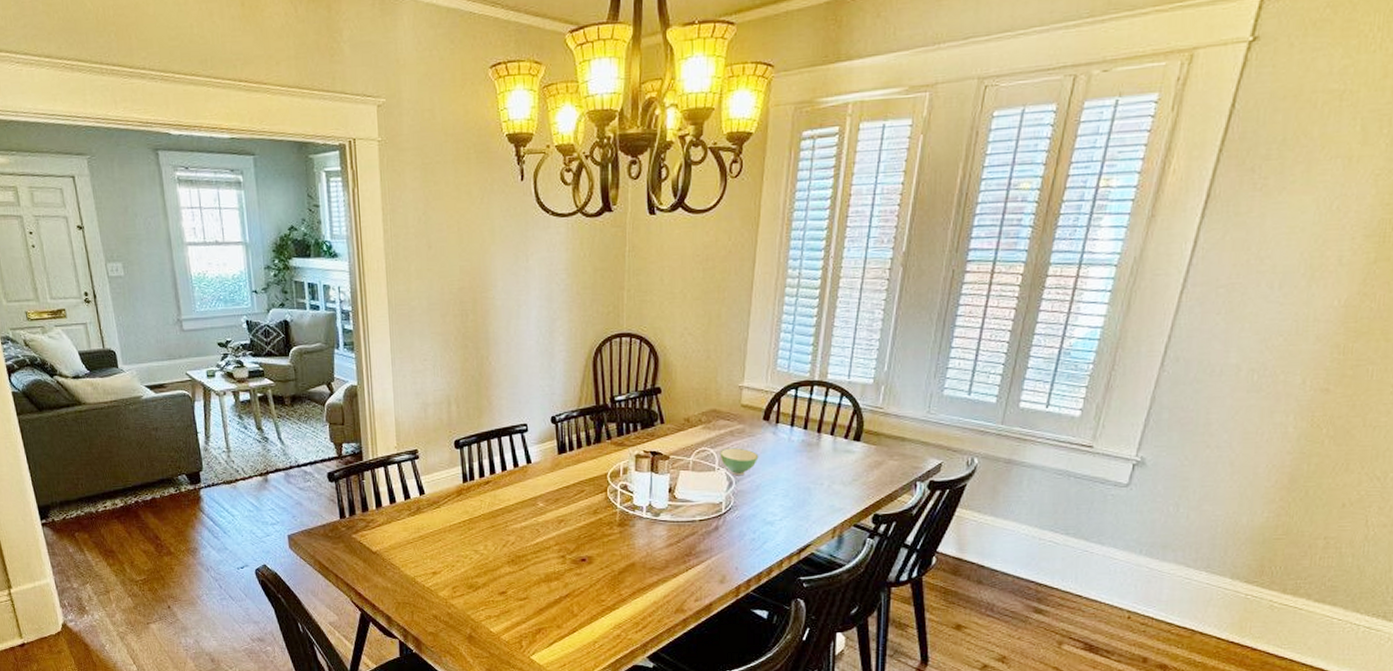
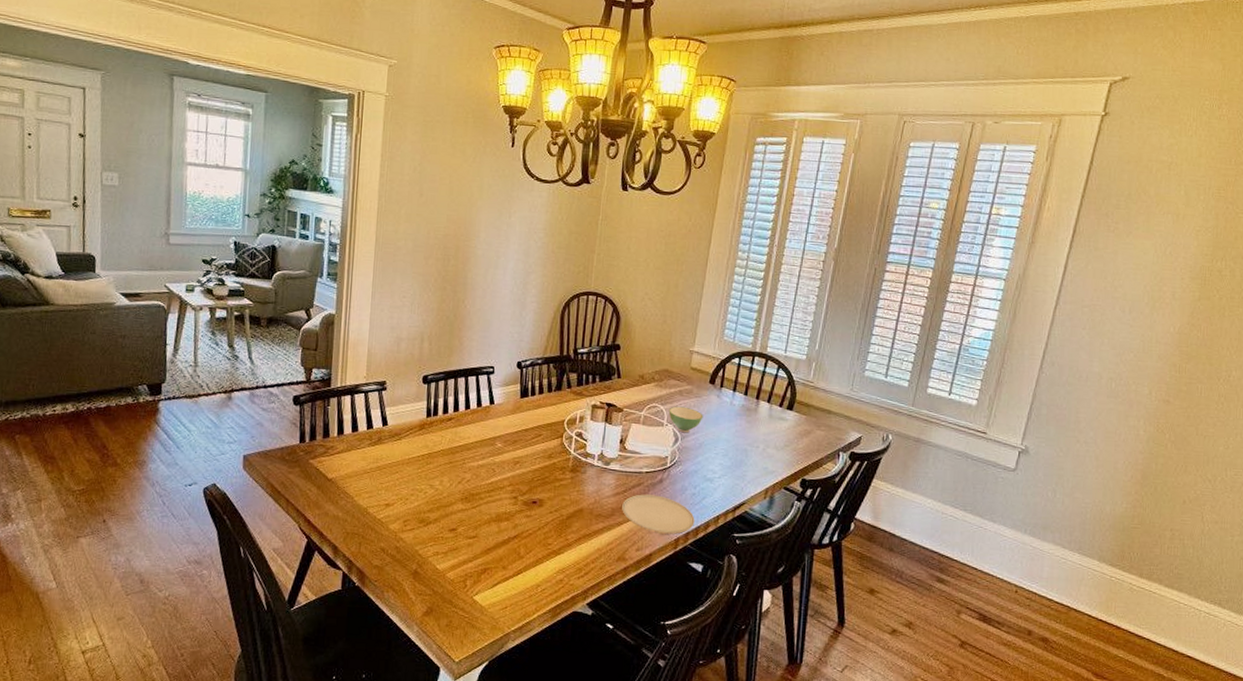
plate: none [676,543,756,582] -> present [622,494,695,535]

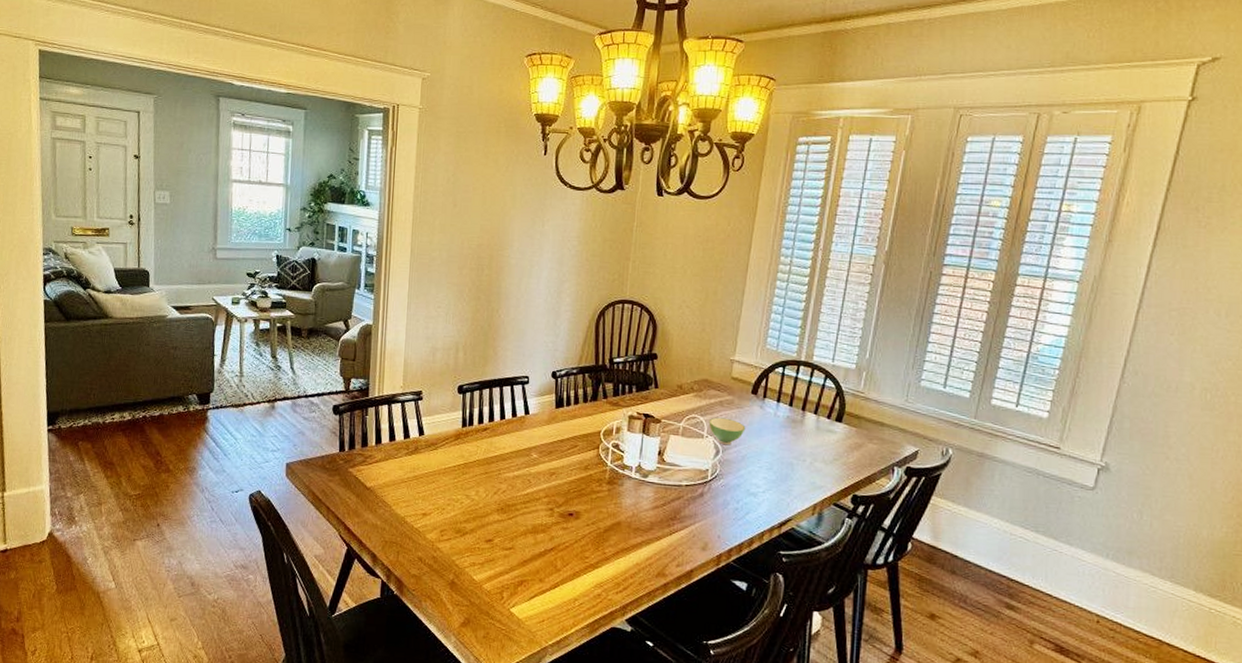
plate: present [622,494,695,535] -> none [661,508,738,551]

